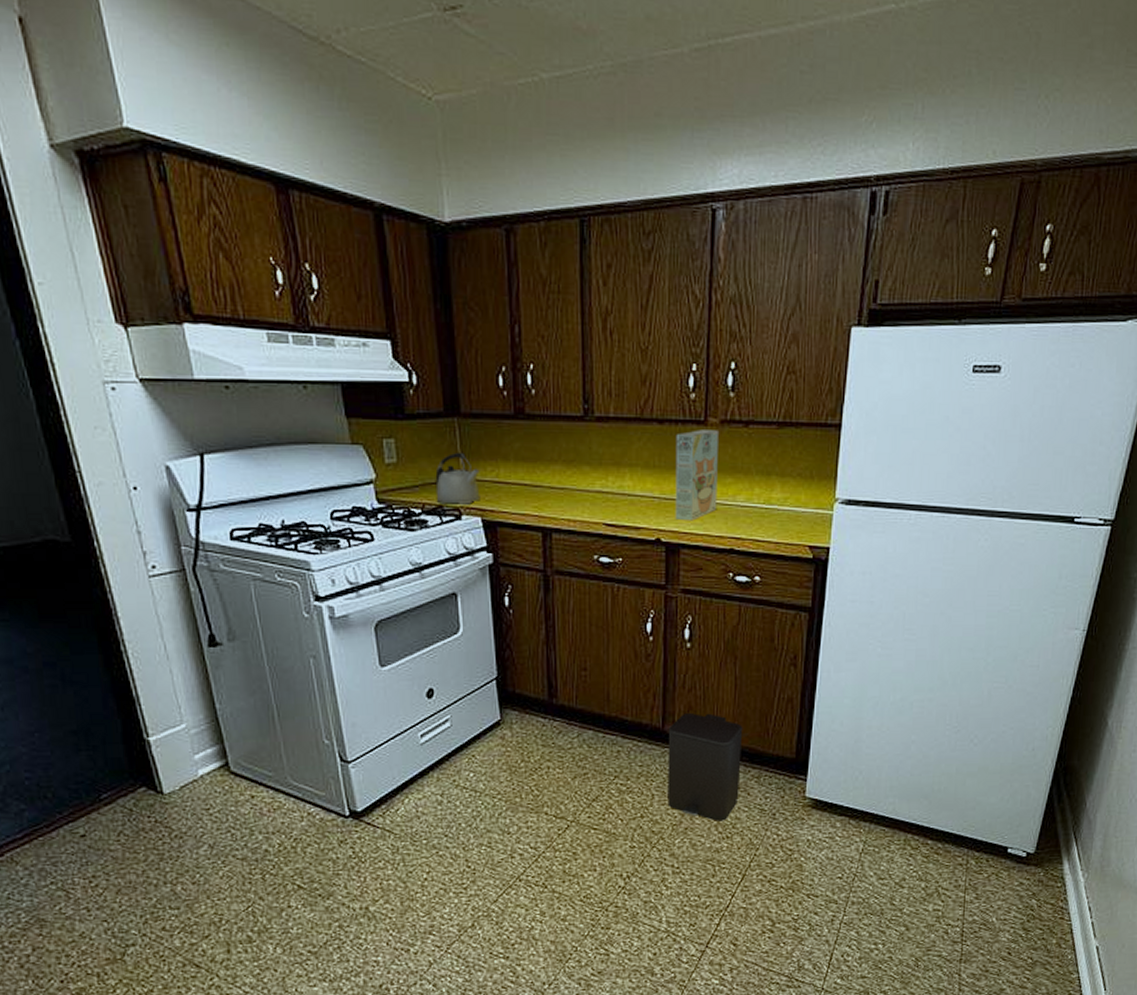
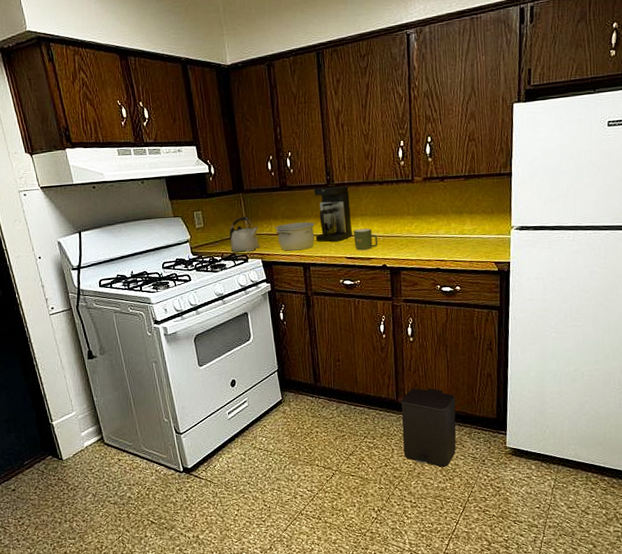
cooking pot: none [505,467,562,509] -> present [275,222,315,251]
coffee maker: none [562,420,617,501] -> present [314,186,353,242]
mug: none [617,485,652,517] -> present [353,228,378,252]
cereal box: present [675,430,720,521] -> none [392,185,425,251]

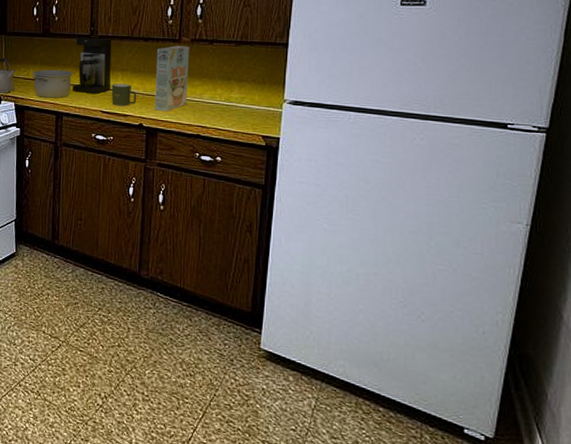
cereal box: none [392,185,425,251] -> present [154,46,190,112]
pedal bin: present [400,388,456,467] -> none [140,263,206,360]

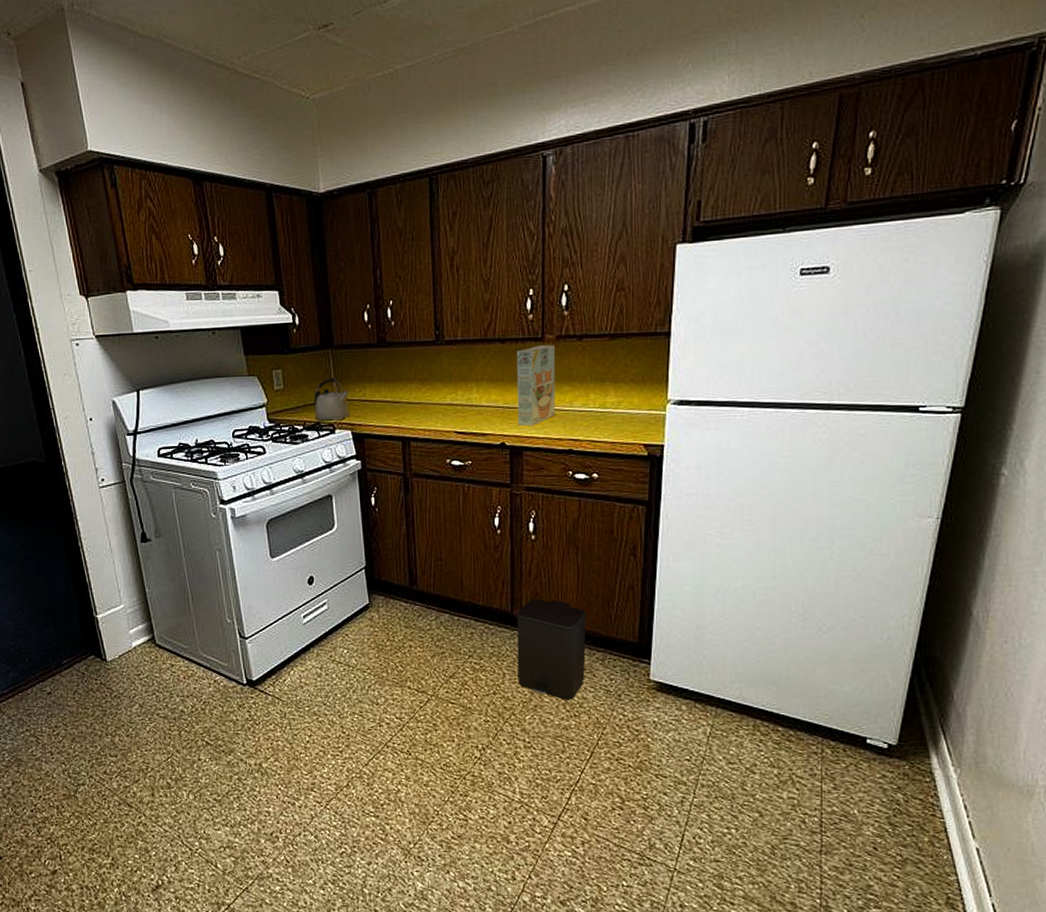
cooking pot: present [32,69,73,98] -> none [370,386,418,422]
coffee maker: present [72,38,112,94] -> none [418,344,465,413]
mug: present [111,84,137,108] -> none [465,397,496,426]
pedal bin: none [140,263,206,360] -> present [516,599,587,700]

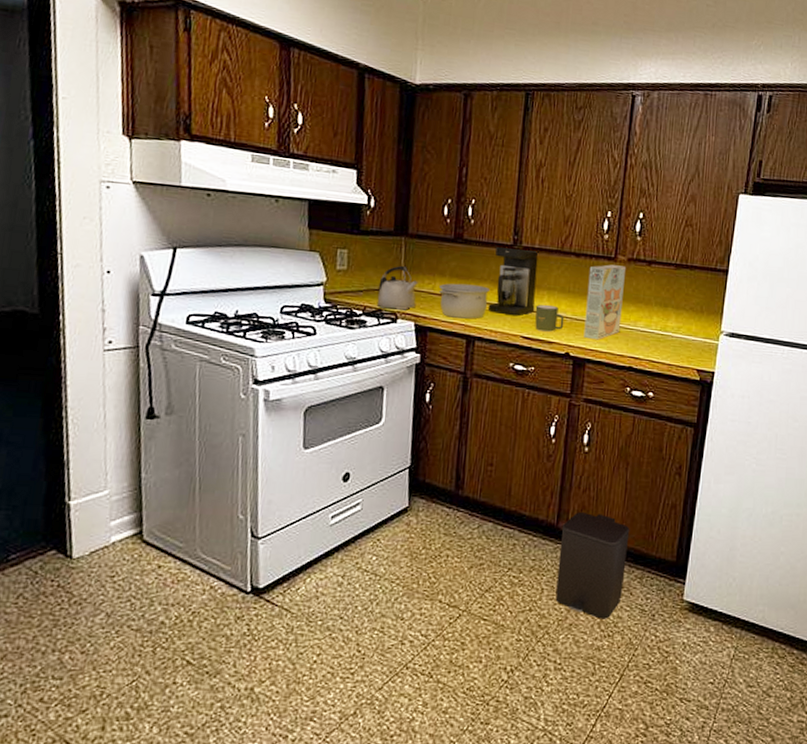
cooking pot: none [370,386,418,422] -> present [439,283,489,319]
coffee maker: none [418,344,465,413] -> present [487,247,538,316]
mug: none [465,397,496,426] -> present [535,305,565,333]

